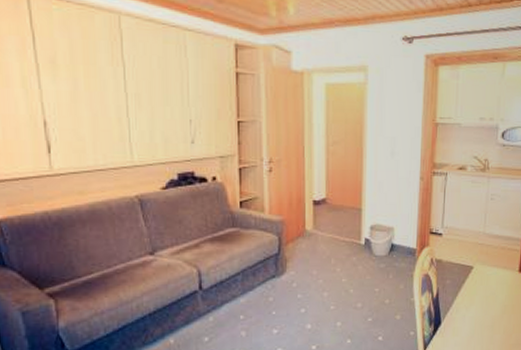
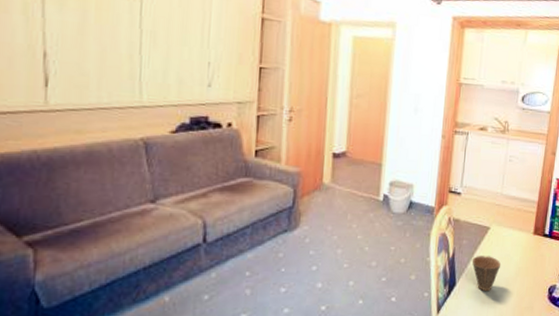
cup: none [456,295,486,330] -> present [472,256,500,292]

